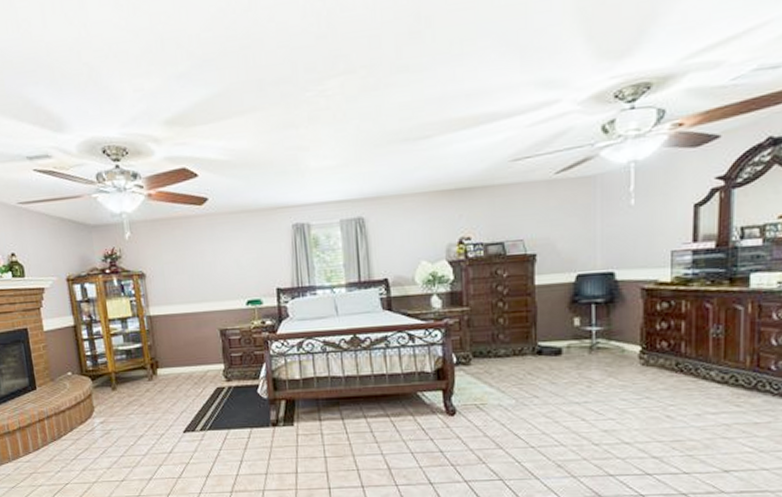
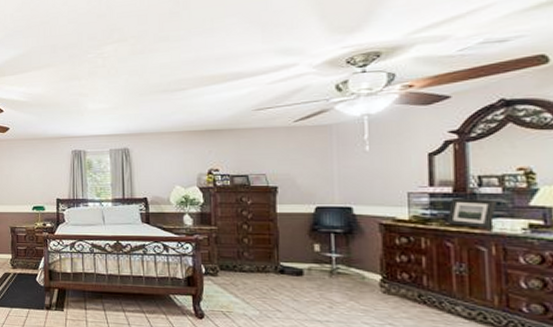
picture frame: none [708,252,757,285] -> present [447,198,497,228]

